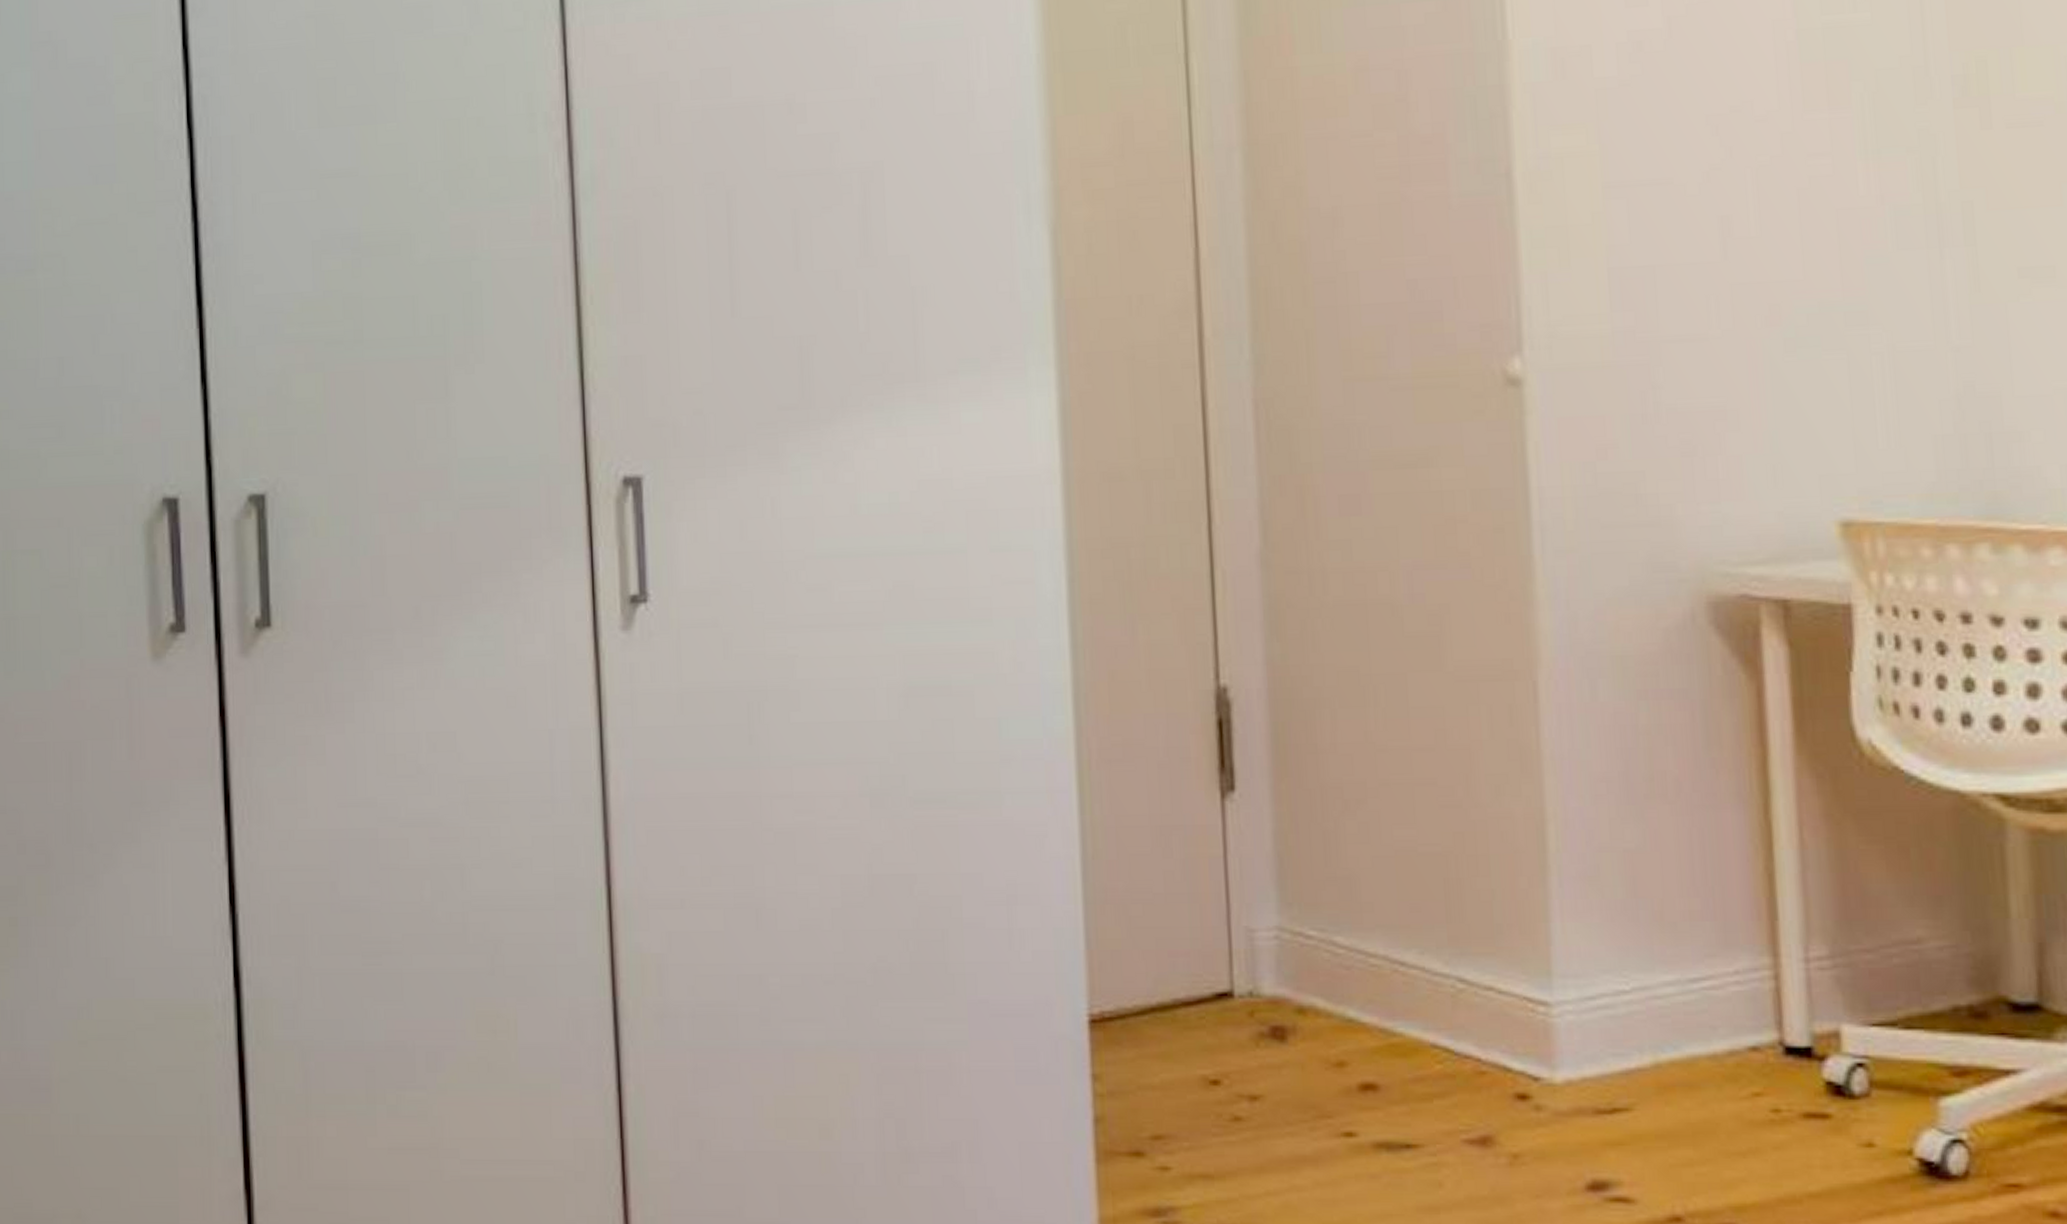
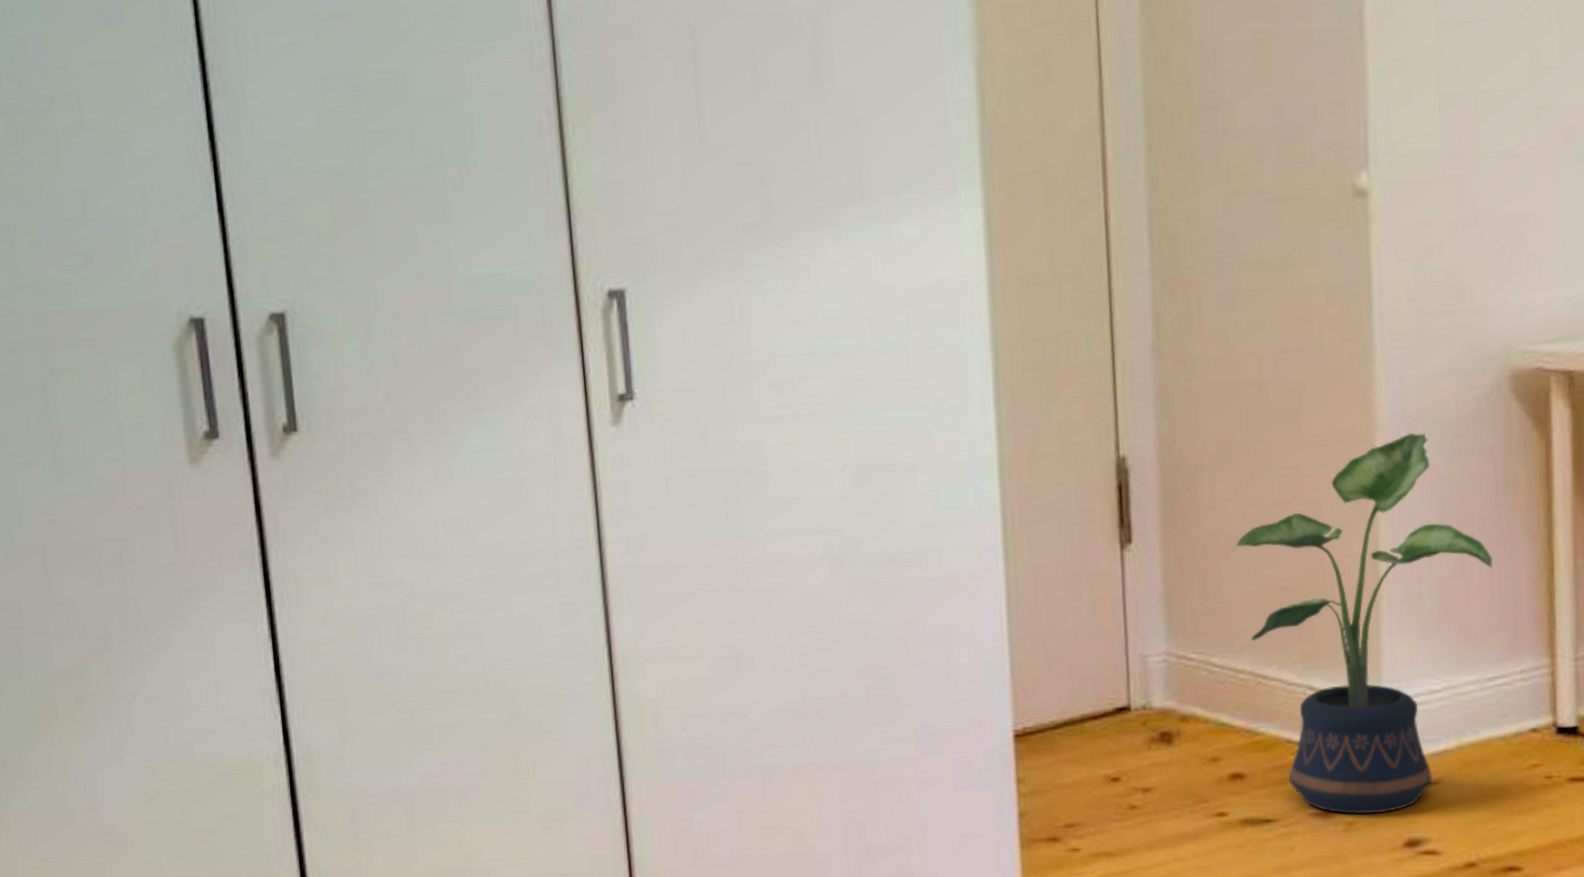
potted plant: none [1364,669,1693,1145] -> present [1236,433,1493,814]

